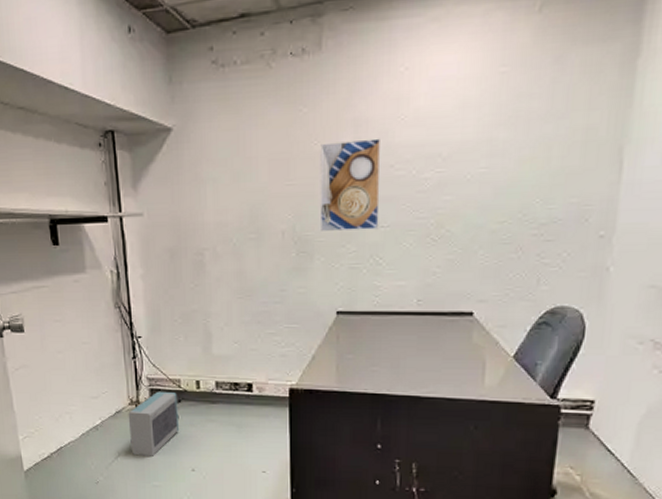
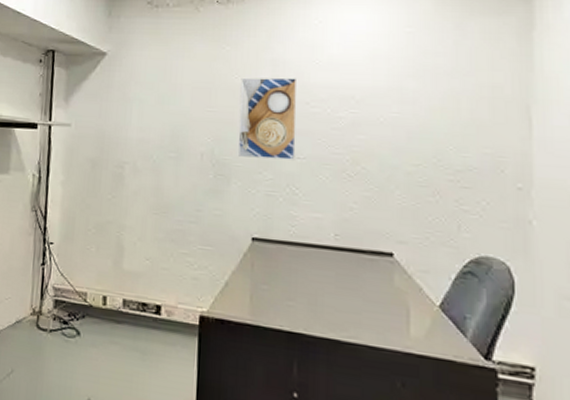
air purifier: present [128,391,180,456] -> none [25,303,82,378]

